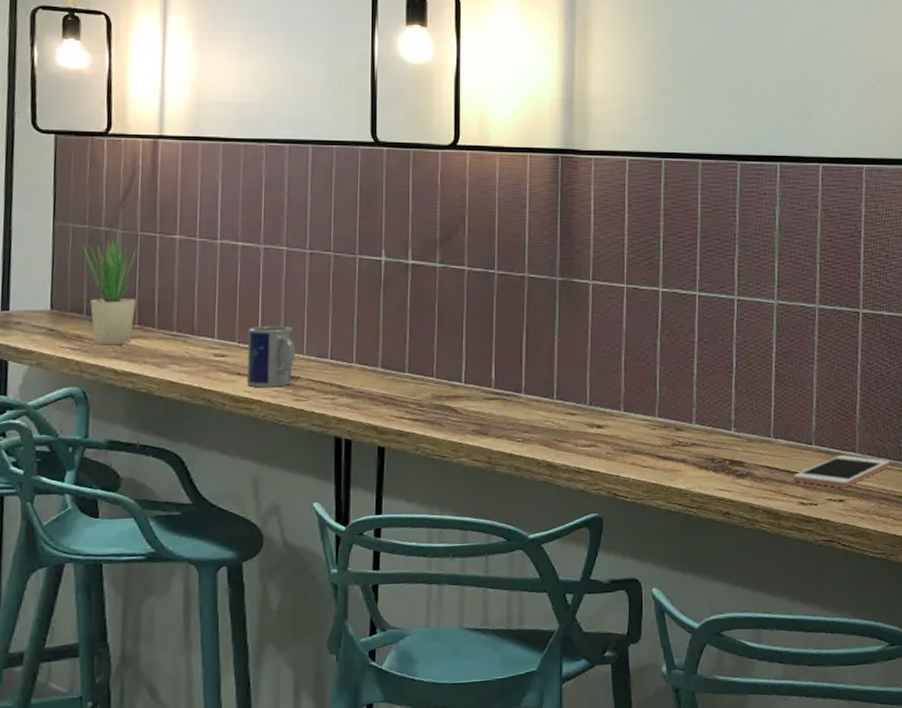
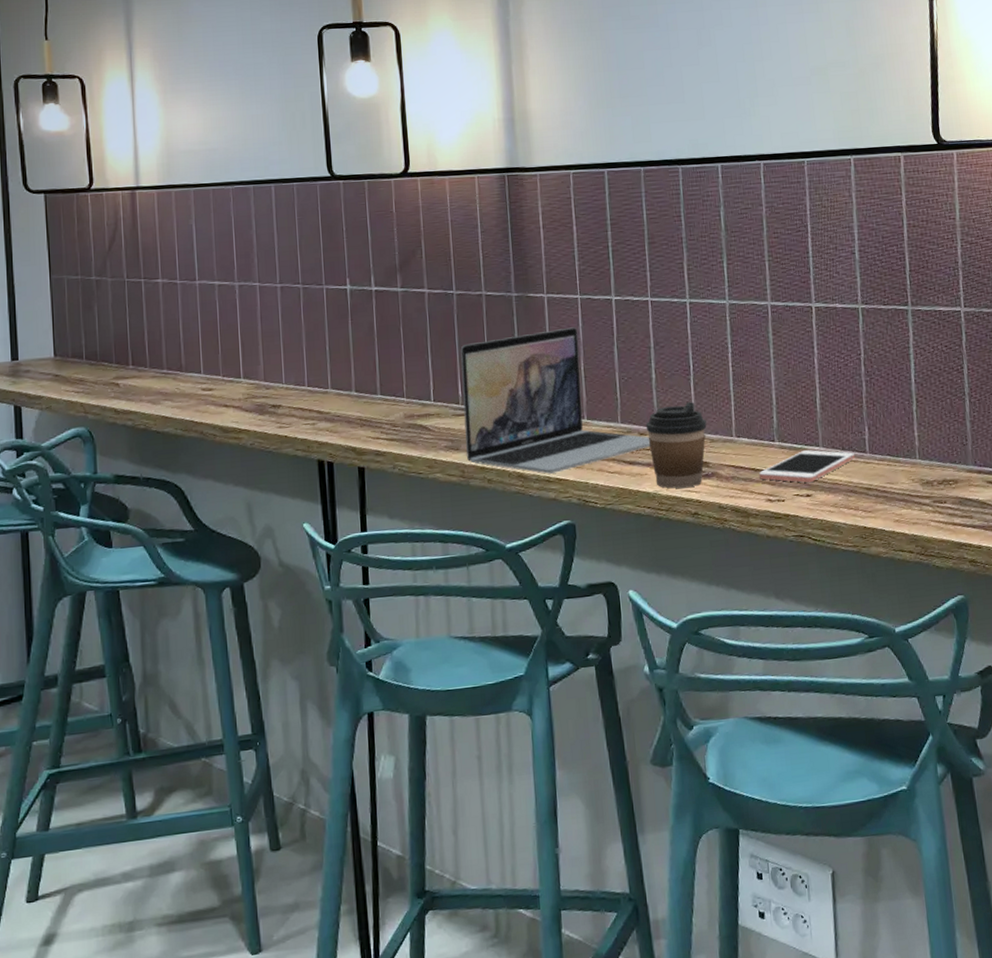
potted plant: present [82,225,137,345] -> none [77,273,129,387]
mug: present [246,326,296,388] -> none [230,357,276,418]
laptop: none [494,316,687,465] -> present [460,327,651,474]
coffee cup: none [683,400,745,487] -> present [645,402,707,489]

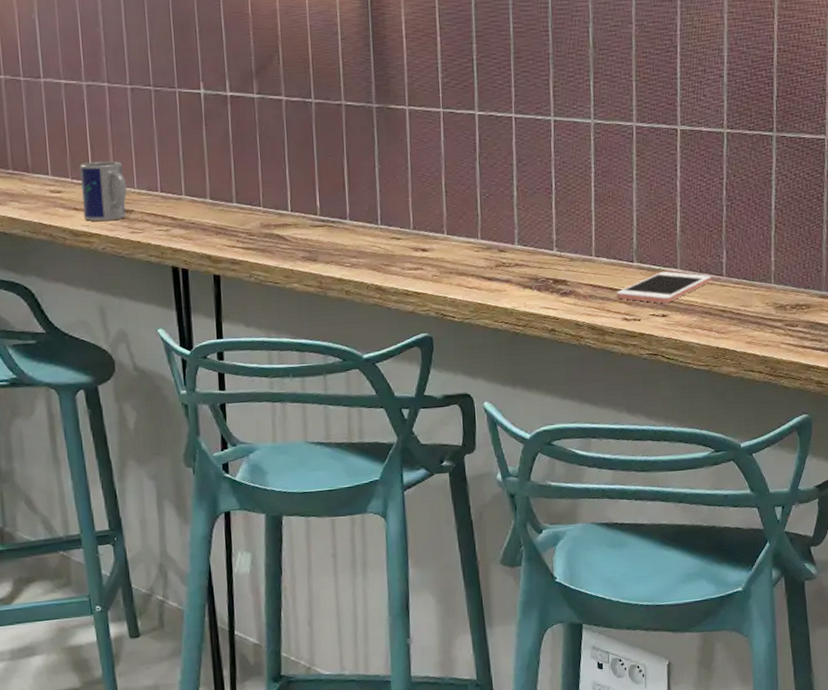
mug: none [230,357,276,418] -> present [79,161,127,222]
laptop: present [460,327,651,474] -> none [319,141,510,287]
coffee cup: present [645,402,707,489] -> none [505,220,567,305]

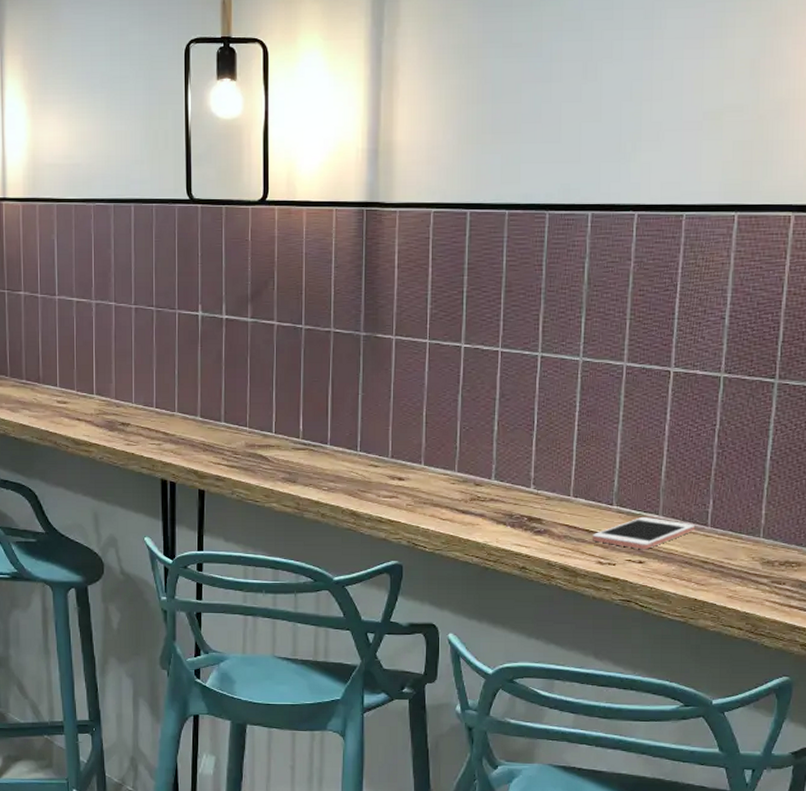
mug: present [79,161,127,222] -> none [84,376,126,433]

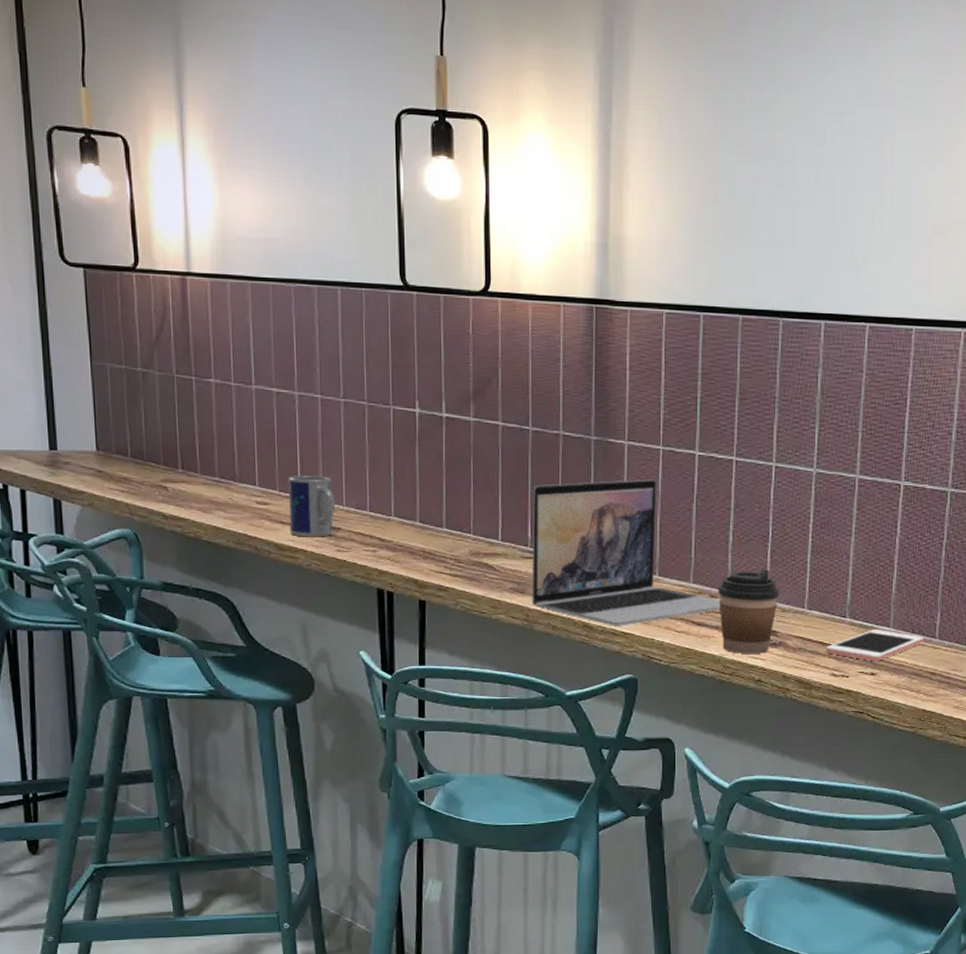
mug: none [84,376,126,433] -> present [287,476,336,538]
laptop: none [302,371,486,514] -> present [531,479,721,626]
coffee cup: none [482,458,545,541] -> present [717,569,780,654]

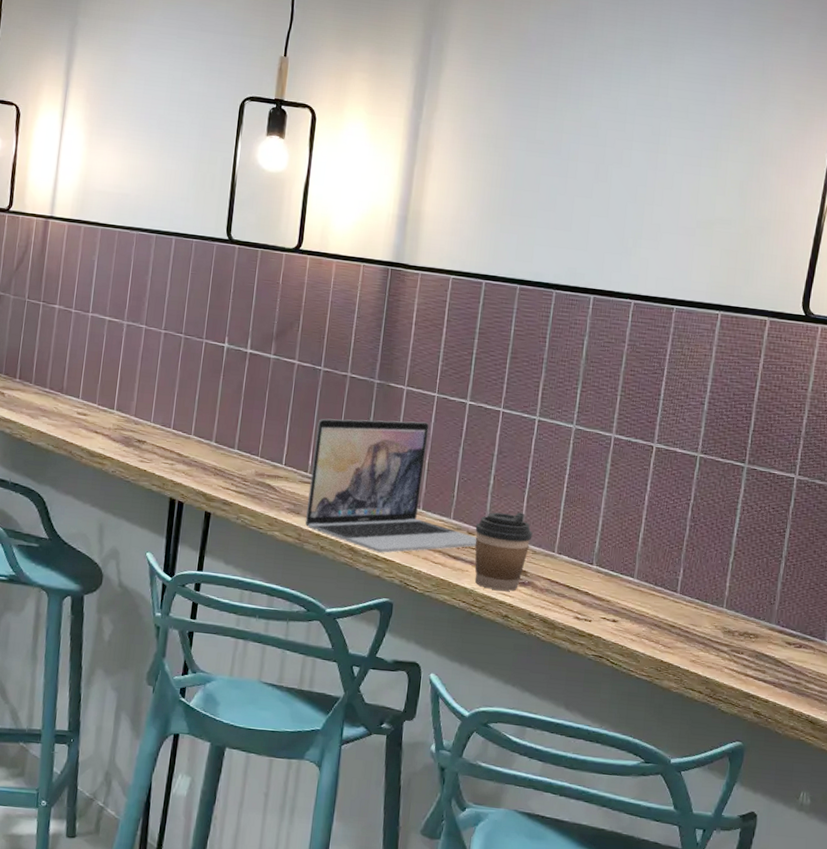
mug: present [287,476,336,538] -> none [102,392,145,448]
cell phone: present [825,630,924,662] -> none [571,578,666,610]

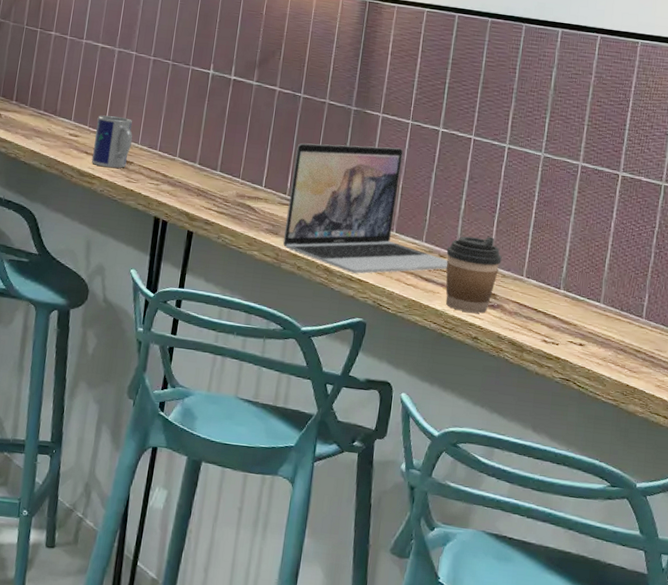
mug: none [102,392,145,448] -> present [92,115,133,168]

